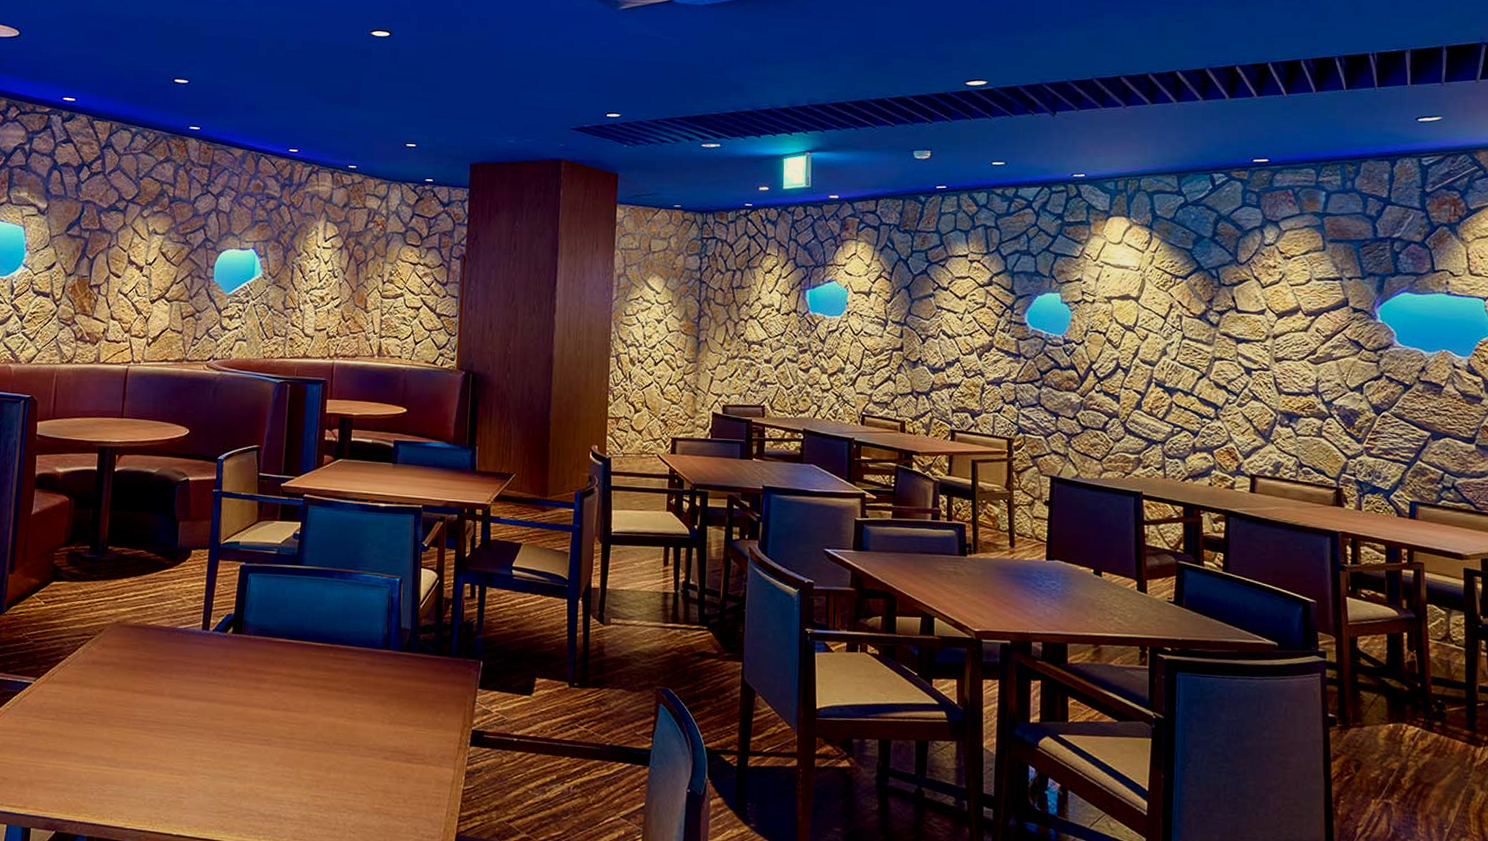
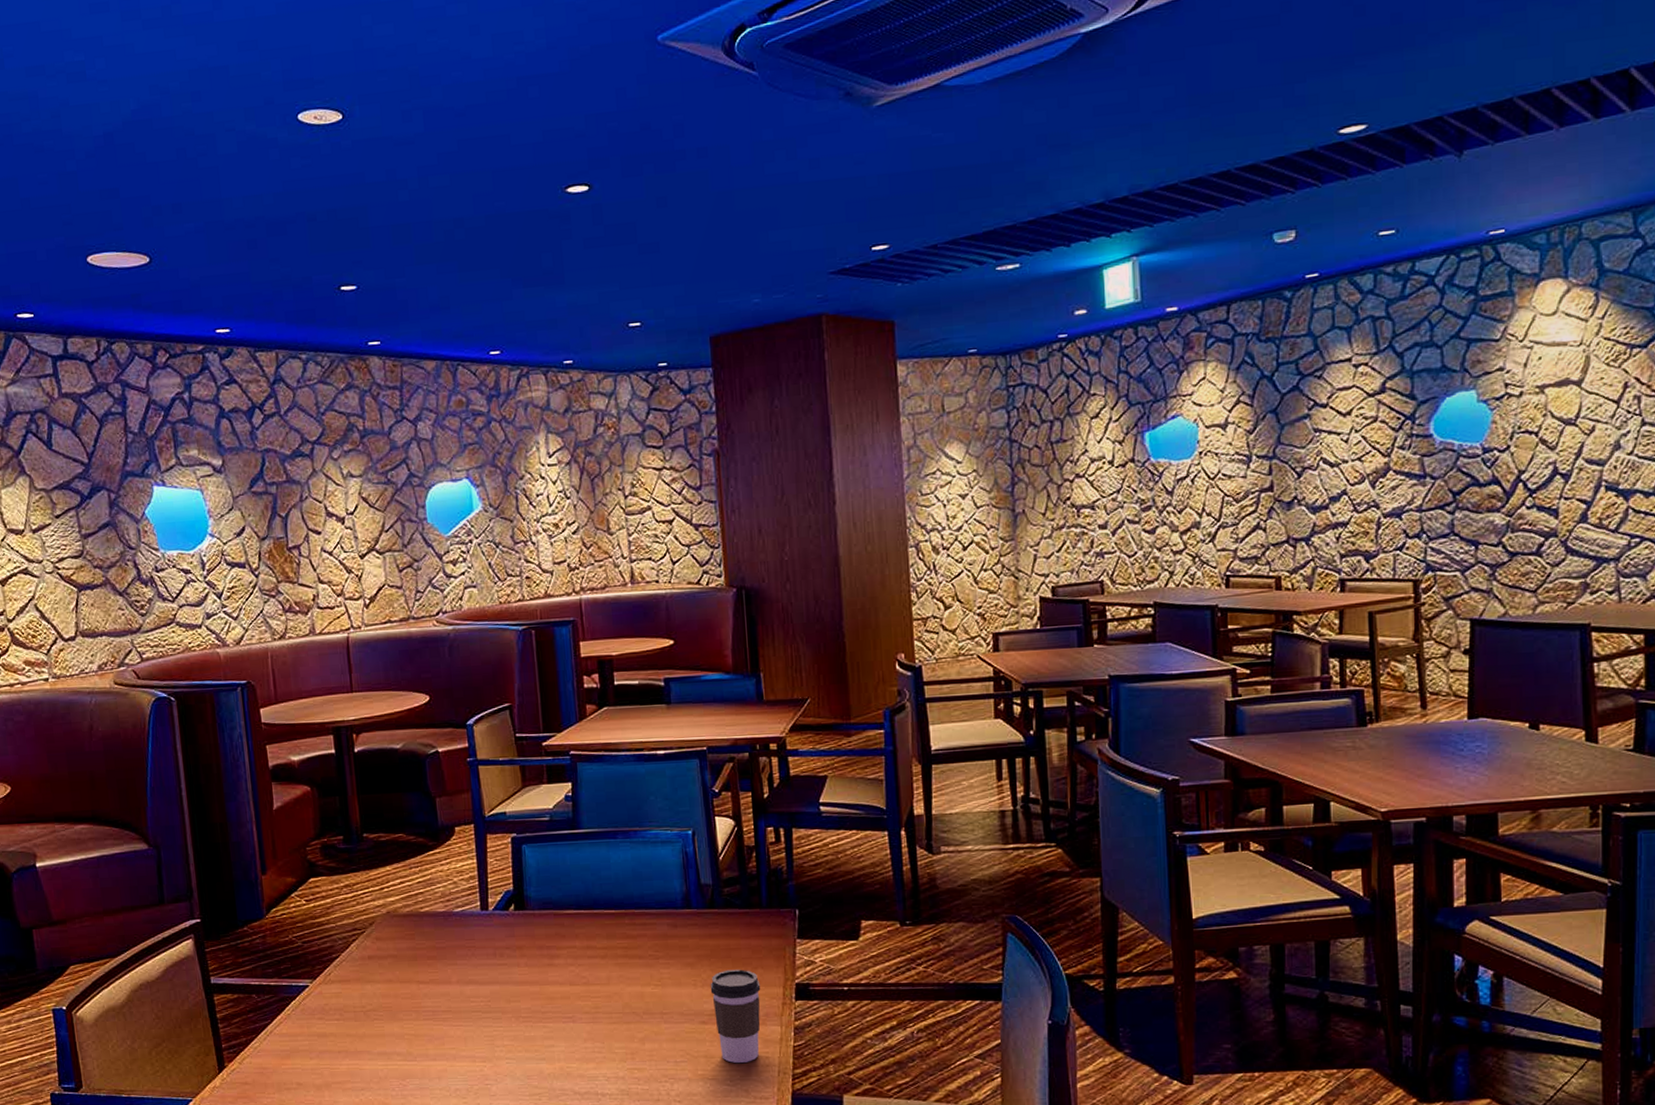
coffee cup: none [396,710,441,801] -> present [710,969,761,1064]

